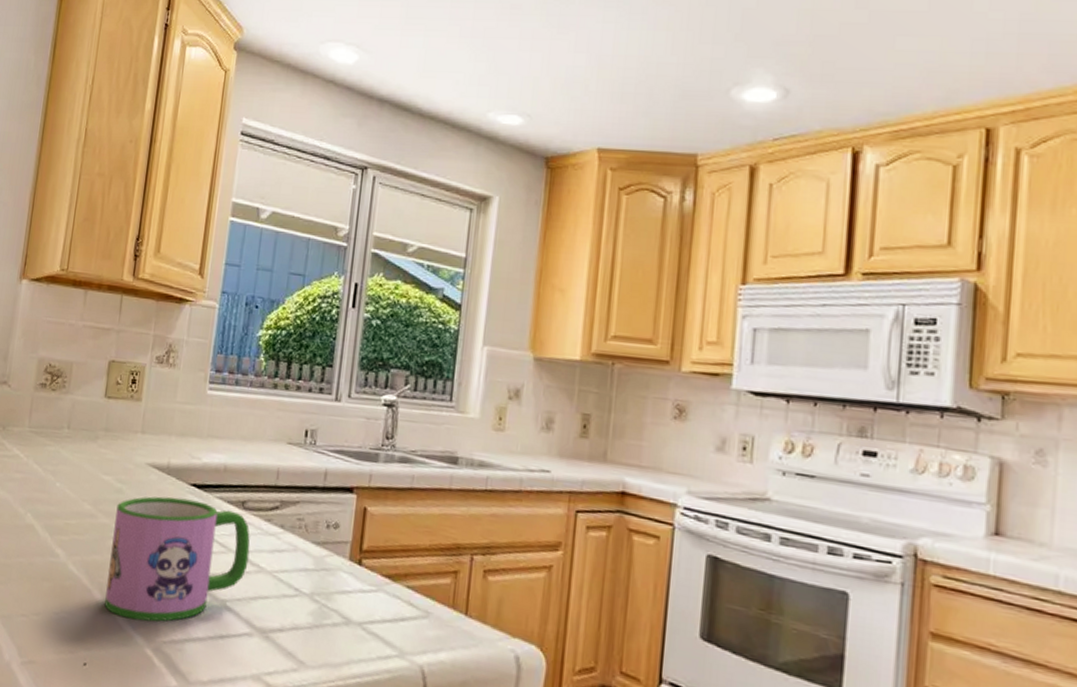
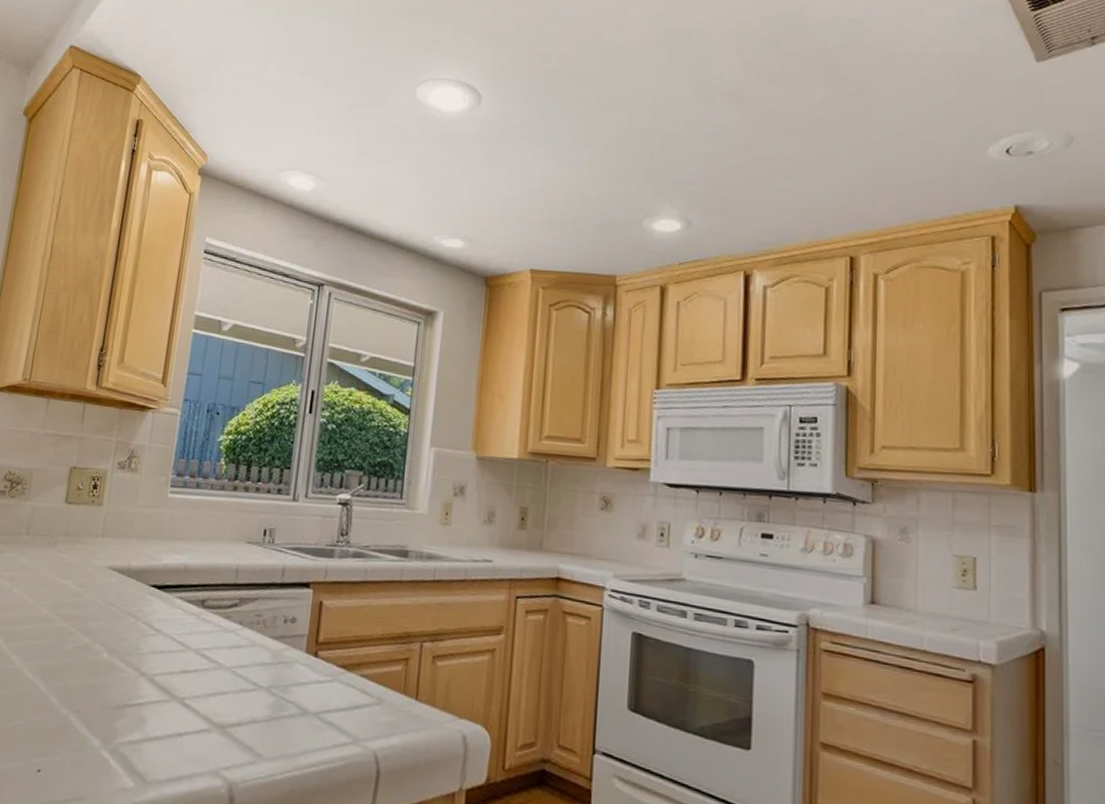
mug: present [104,496,250,622] -> none [60,598,209,724]

